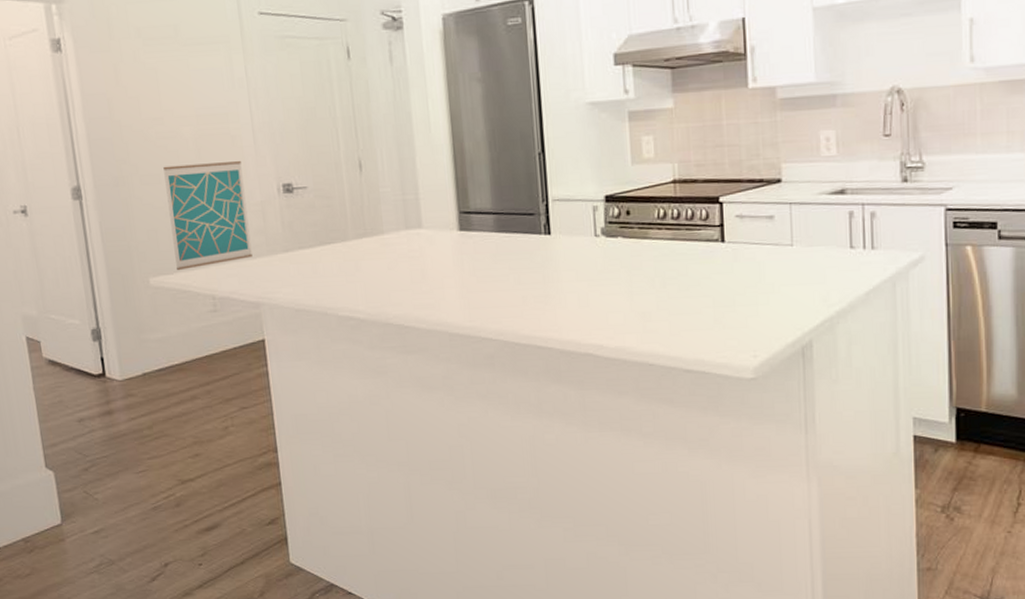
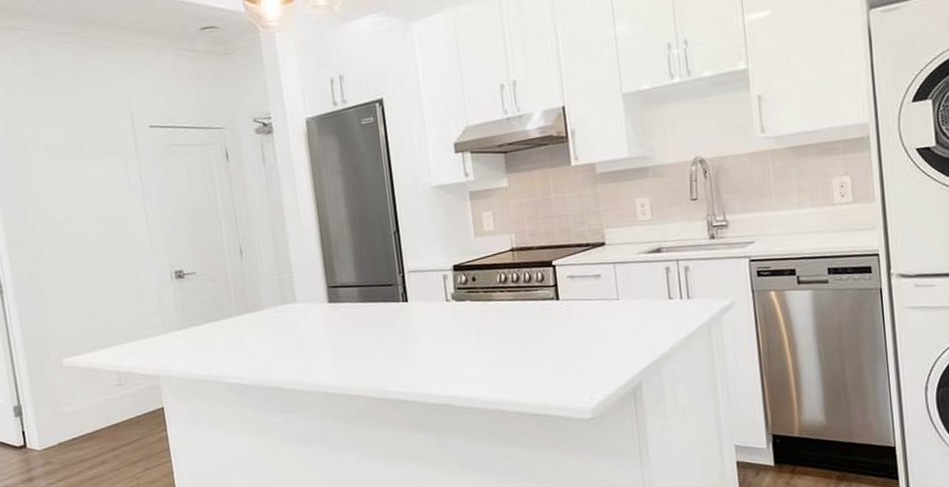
wall art: present [163,161,253,271] -> none [72,253,151,352]

